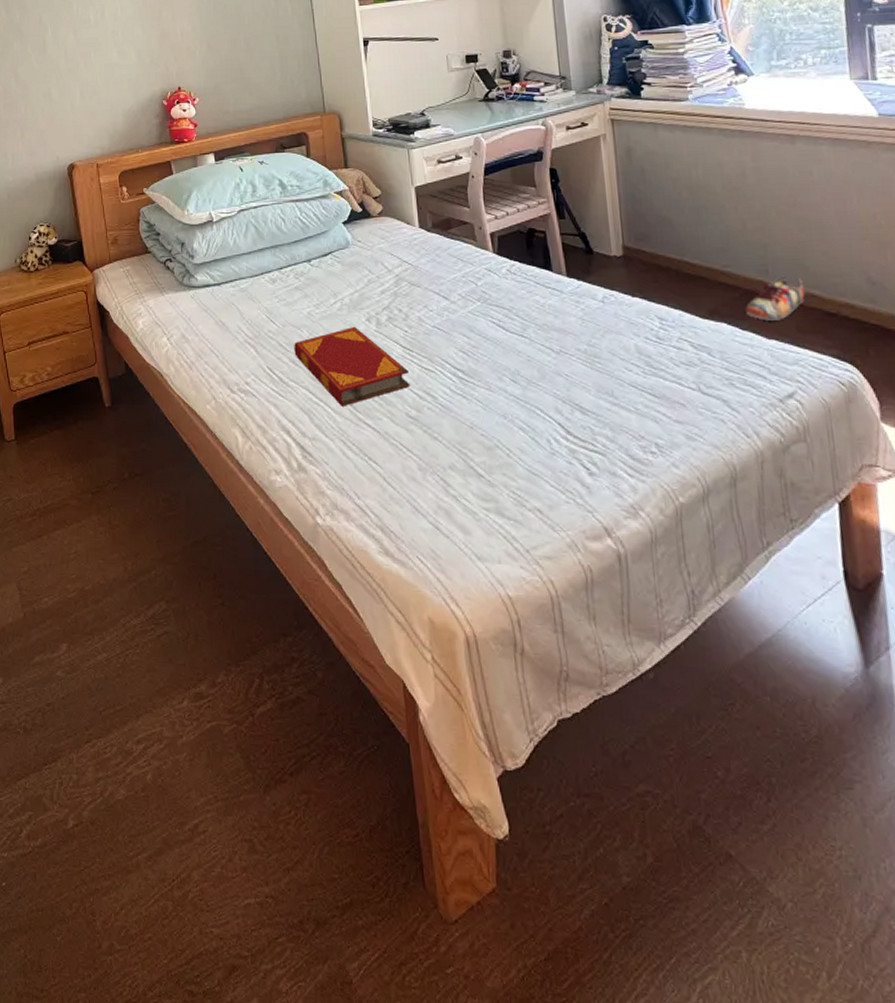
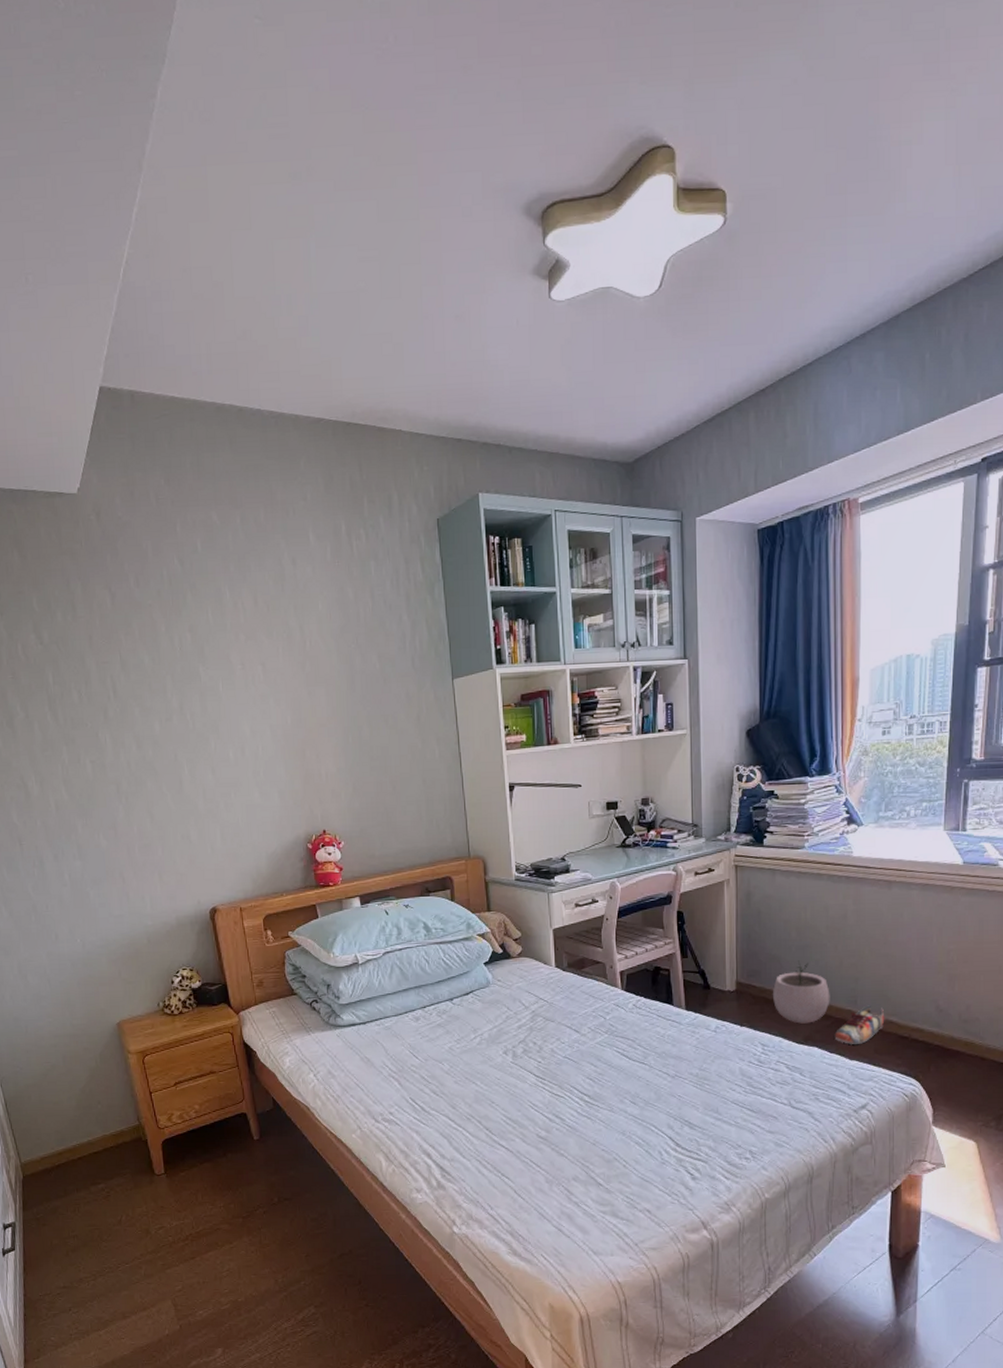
hardback book: present [294,326,410,406] -> none [435,1058,542,1130]
plant pot: none [666,223,736,295] -> present [773,960,830,1024]

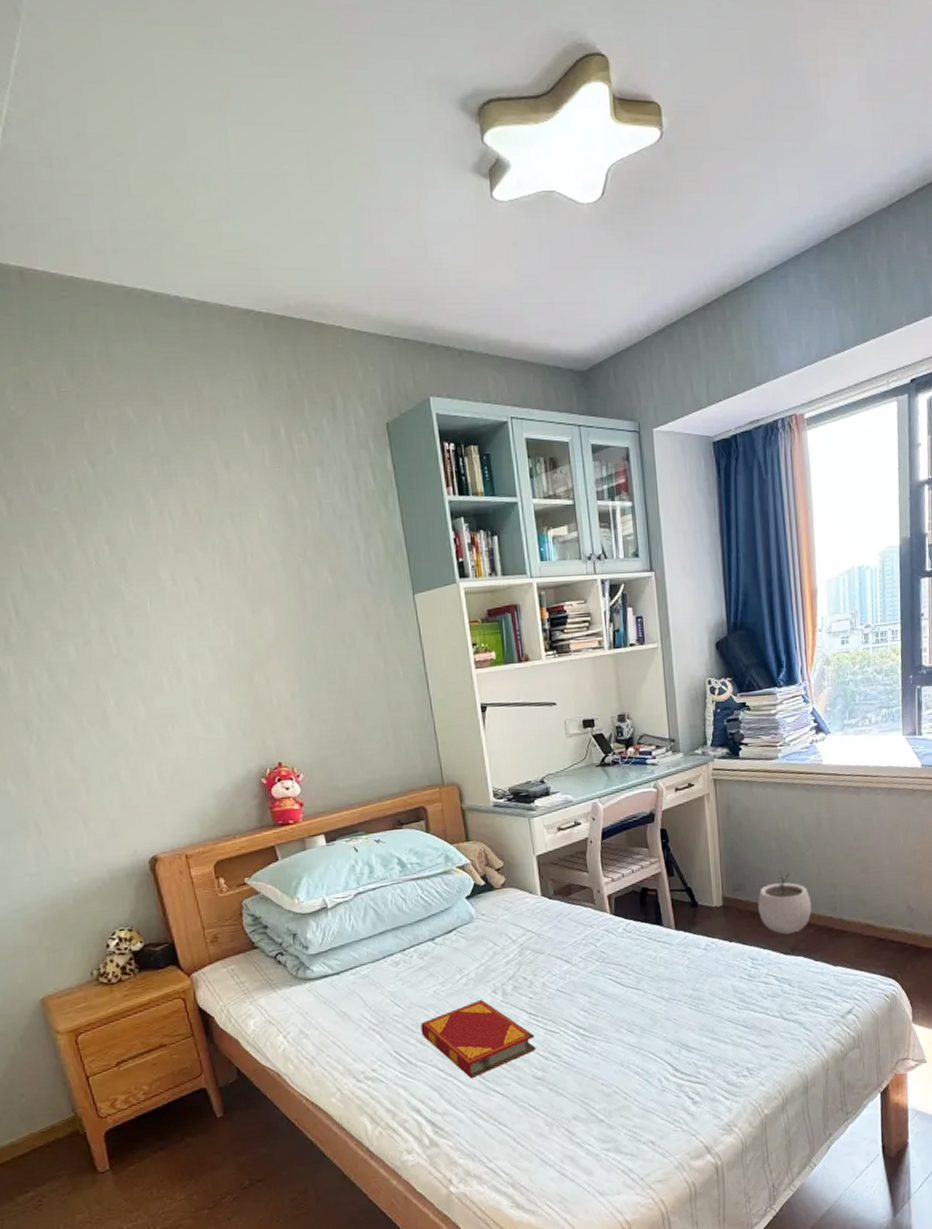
hardback book: none [435,1058,542,1130] -> present [421,999,536,1078]
shoe: present [834,1005,885,1044] -> none [818,910,863,951]

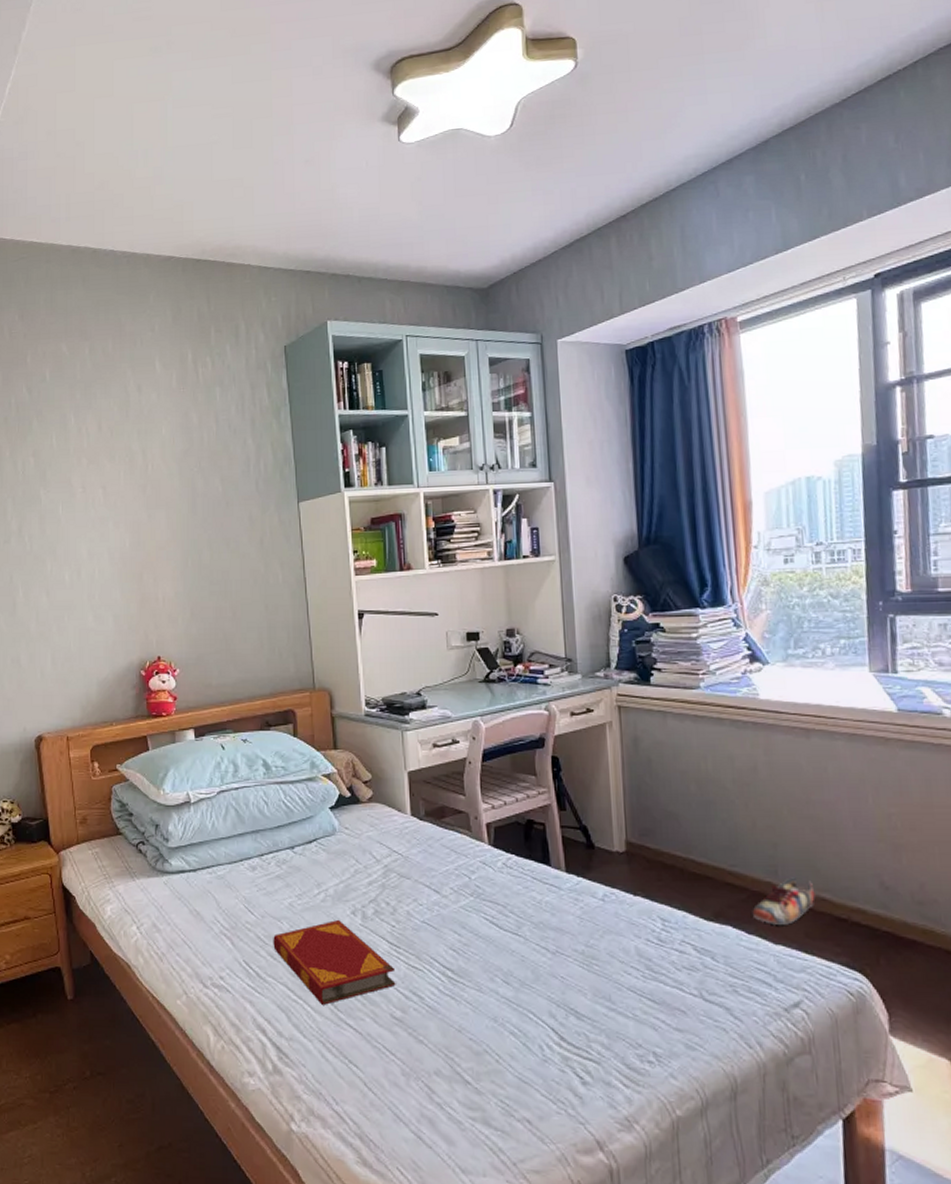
plant pot: present [758,871,812,935] -> none [671,819,744,896]
shoe: none [818,910,863,951] -> present [752,877,815,925]

